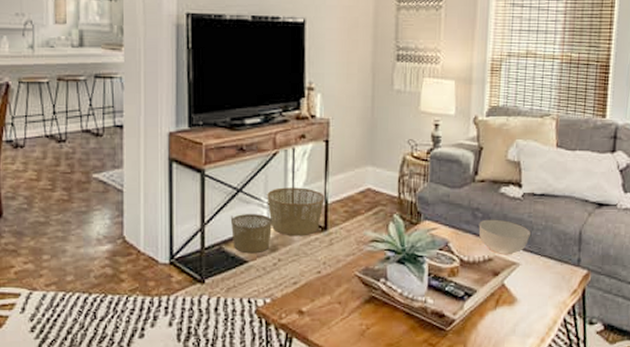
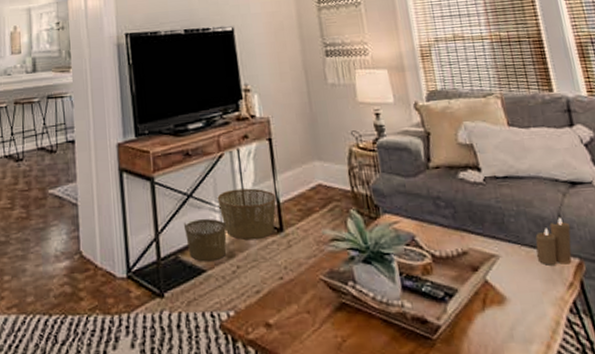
bowl: present [478,219,530,255] -> none [443,207,504,247]
candle: none [552,233,588,274] -> present [535,217,572,266]

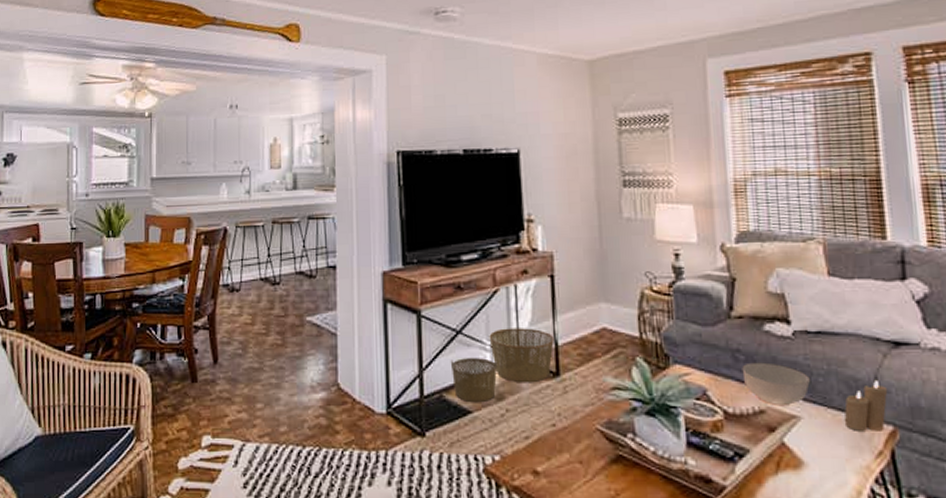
bowl: none [443,207,504,247] -> present [742,362,810,407]

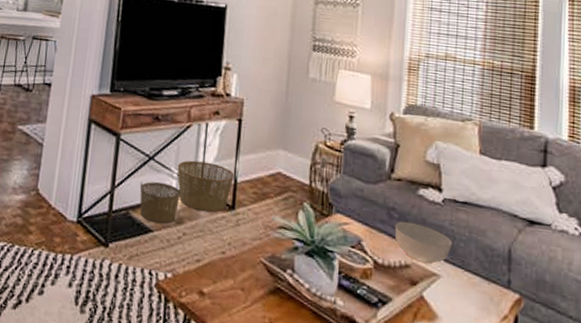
candle: present [844,379,888,431] -> none [477,251,519,298]

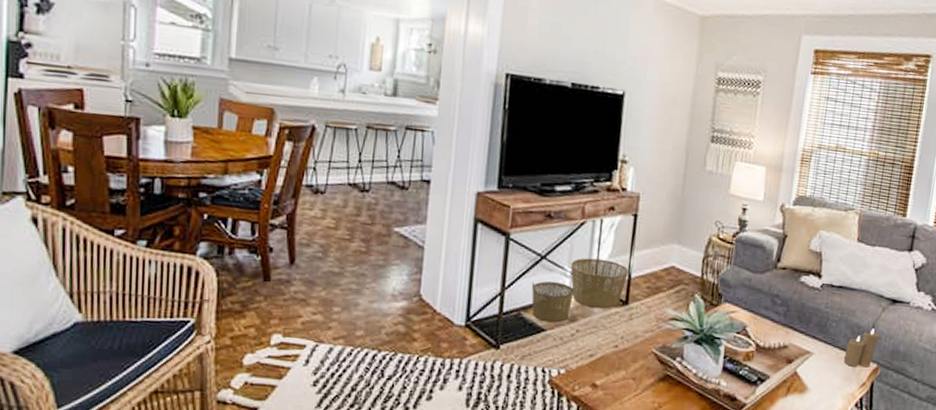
bowl: present [394,221,452,265] -> none [776,306,826,344]
candle: none [477,251,519,298] -> present [843,327,880,368]

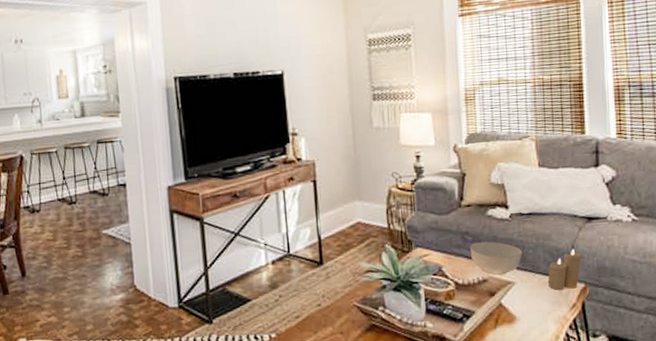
basket: present [531,281,575,323] -> none [231,254,271,293]
basket: present [570,258,629,309] -> none [263,226,318,273]
bowl: none [776,306,826,344] -> present [469,241,522,276]

